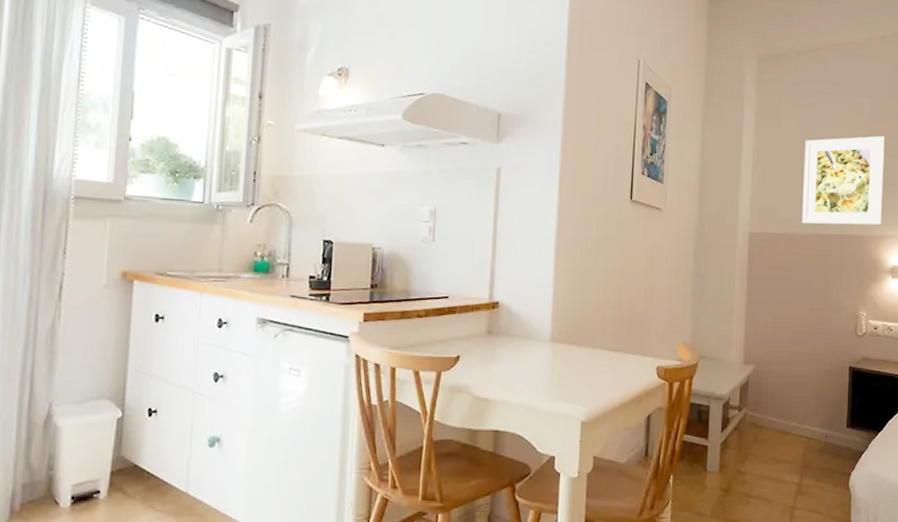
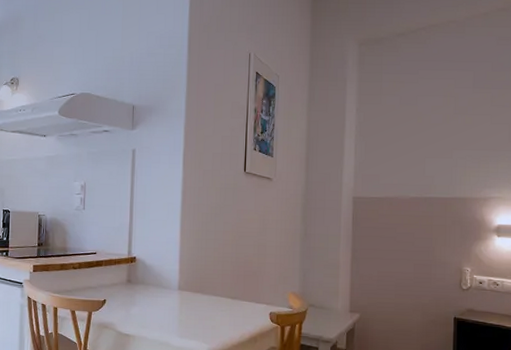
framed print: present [802,136,885,226] -> none [404,105,488,189]

